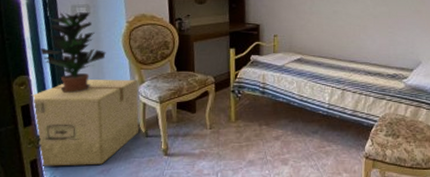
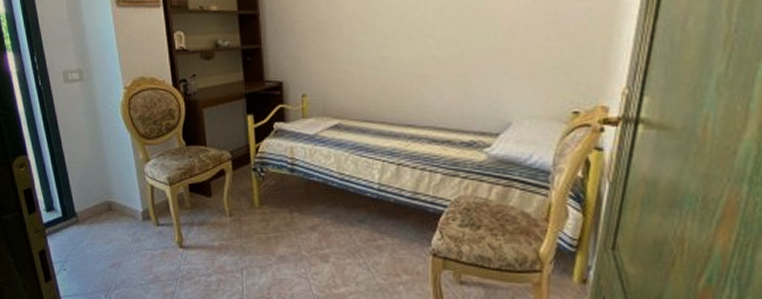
cardboard box: present [31,79,140,166] -> none [32,157,149,258]
potted plant: present [39,11,106,93] -> none [35,77,105,174]

